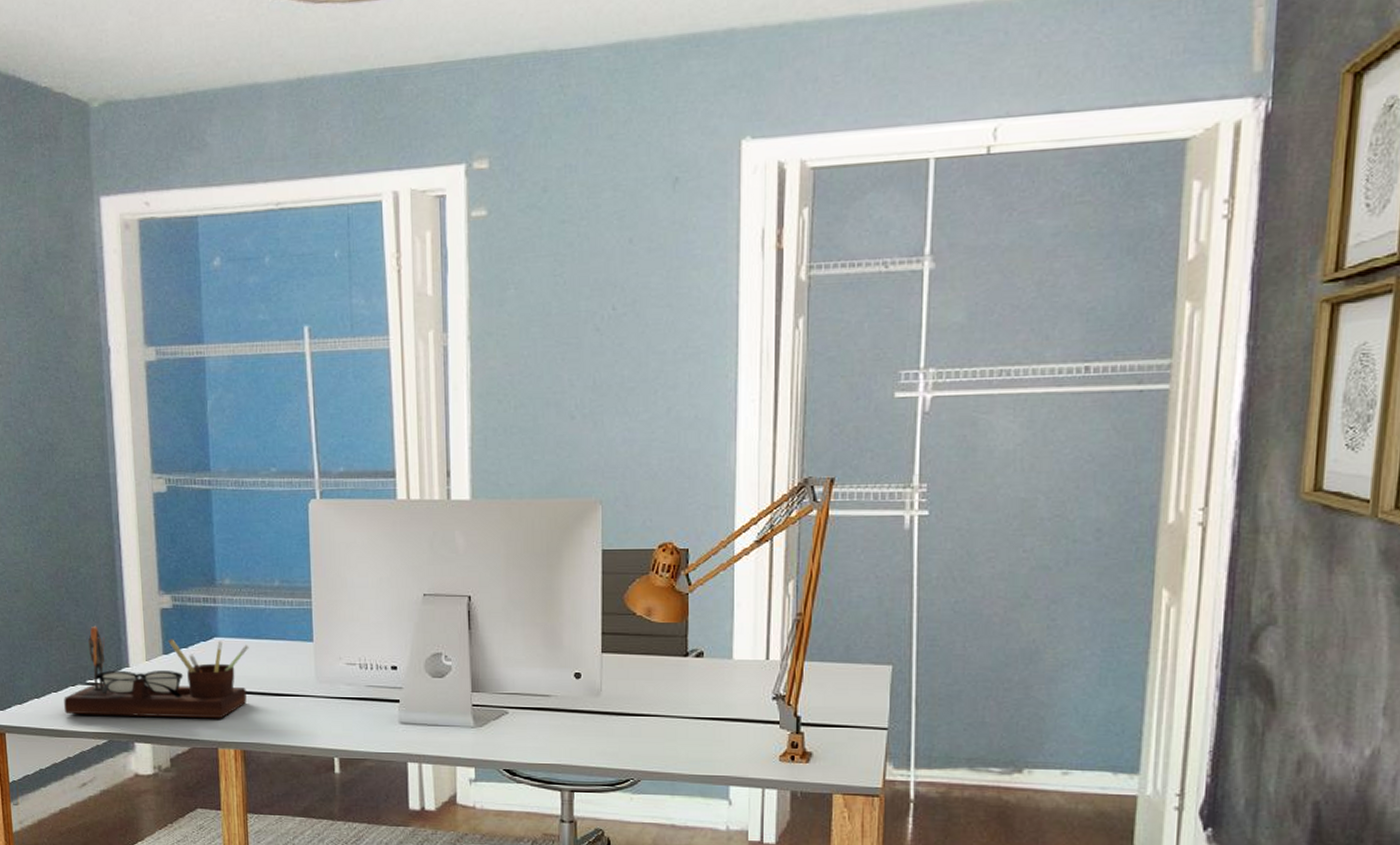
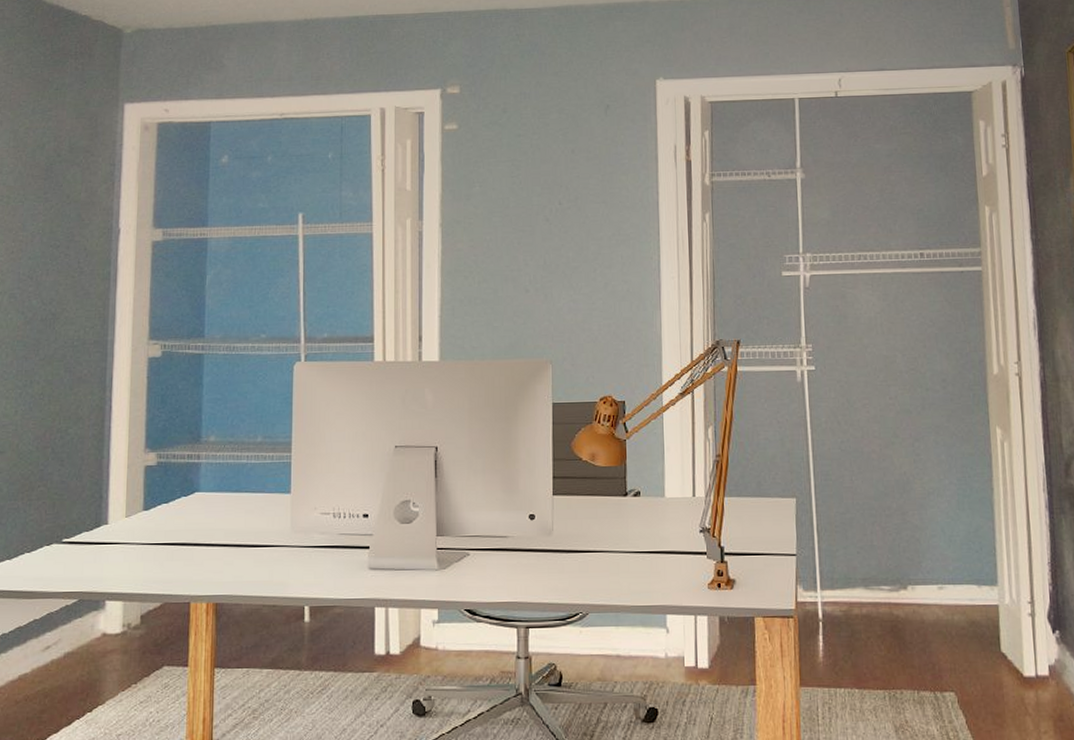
desk organizer: present [64,625,249,719] -> none [36,484,229,575]

